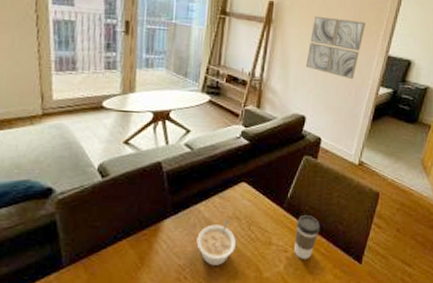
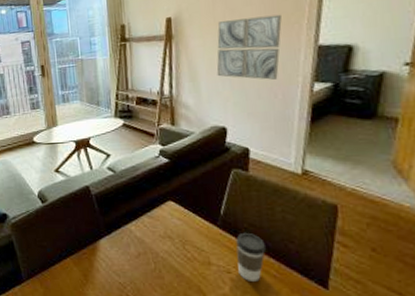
legume: present [196,219,236,266] -> none [132,238,173,285]

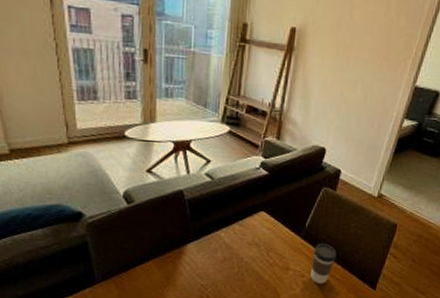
wall art: present [216,14,282,80] -> none [327,44,393,111]

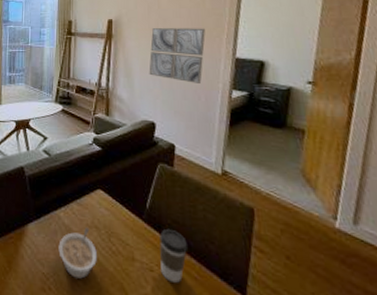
legume: none [218,245,255,287] -> present [58,228,97,279]
wall art: none [327,44,393,111] -> present [149,28,205,83]

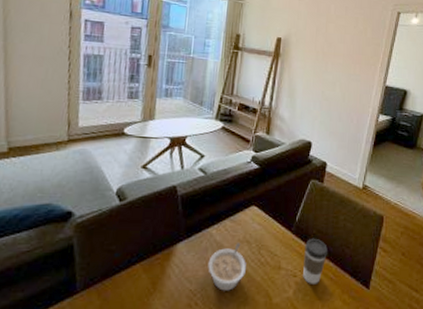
wall art: present [149,28,205,83] -> none [310,51,364,107]

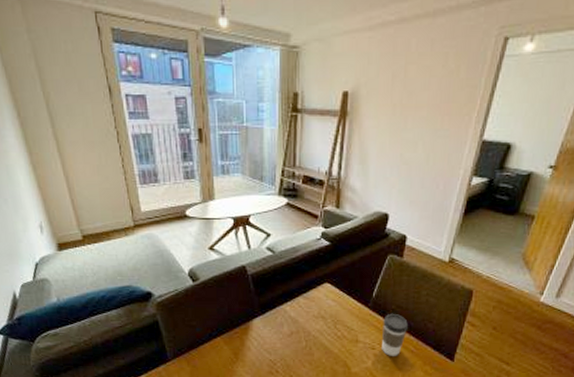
legume: present [208,243,246,291] -> none [285,318,323,361]

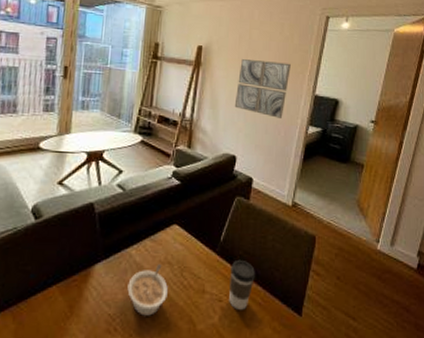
legume: none [285,318,323,361] -> present [127,264,168,316]
wall art: none [386,104,455,170] -> present [234,59,291,118]

